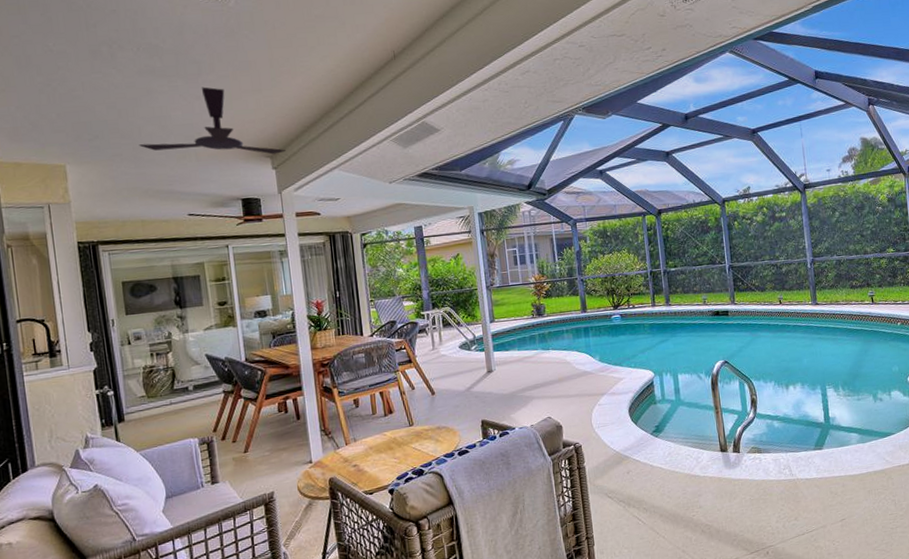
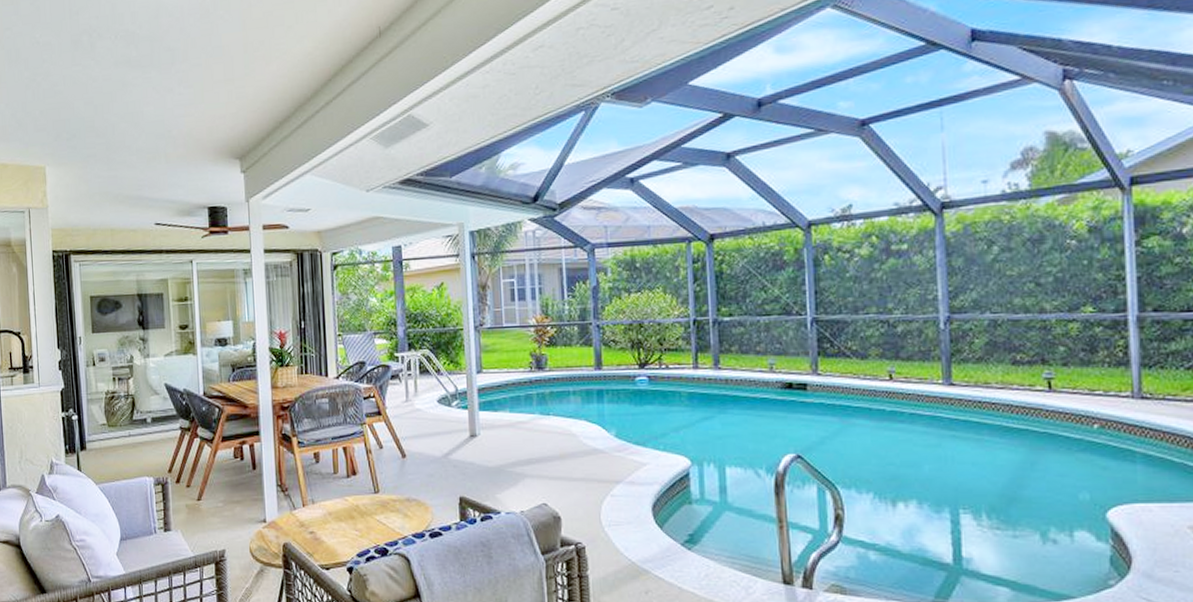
ceiling fan: present [139,87,286,155] -> none [112,77,256,156]

